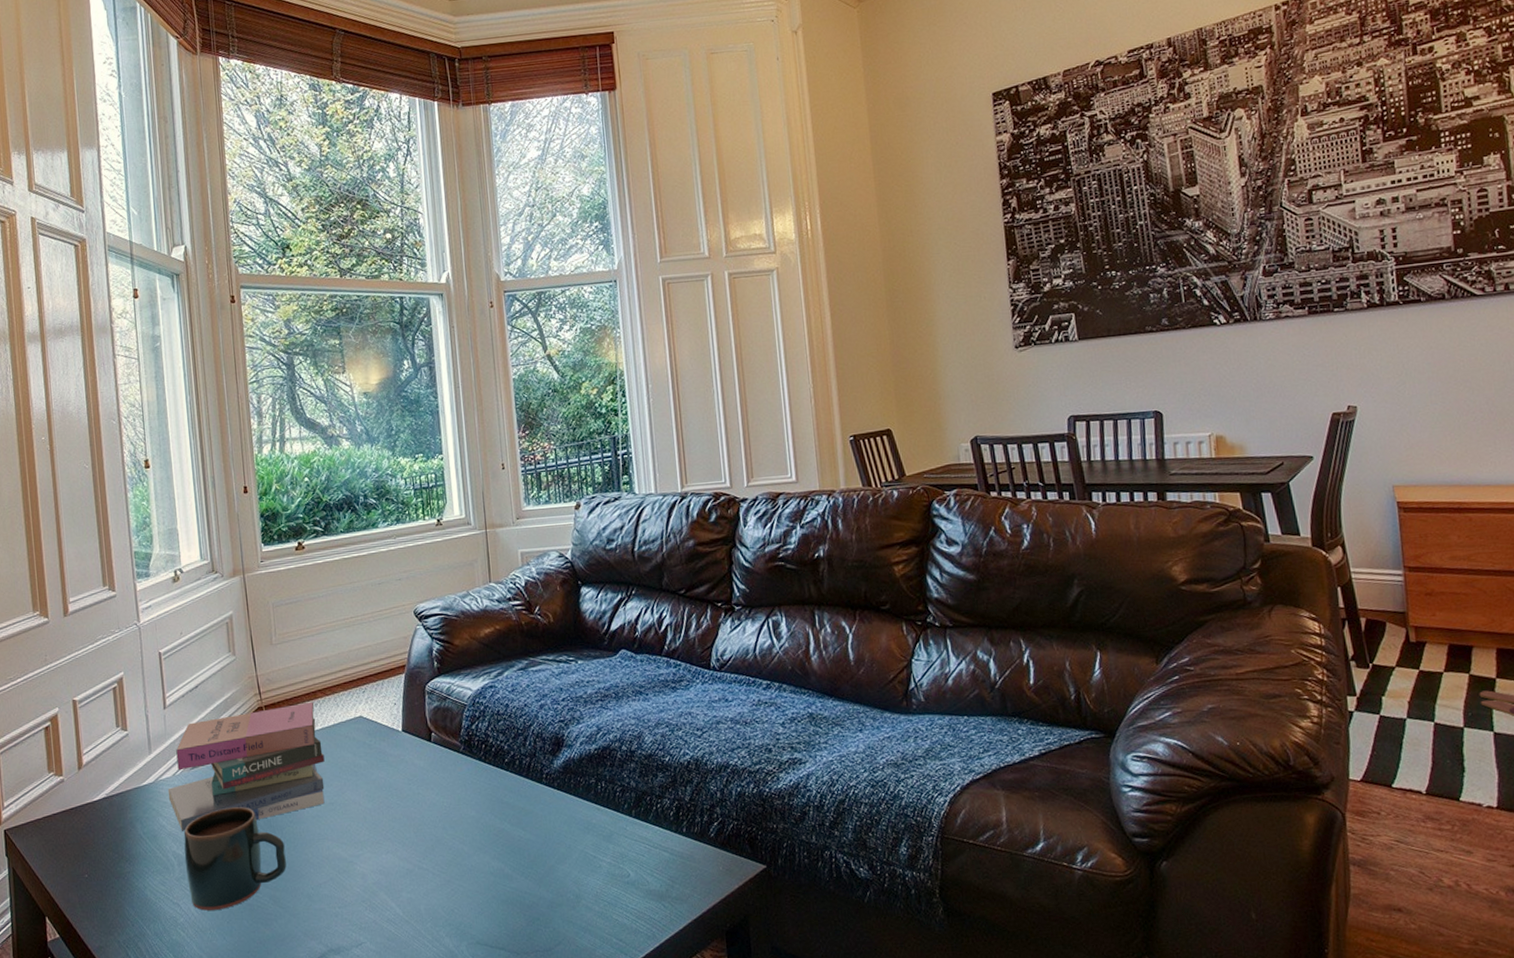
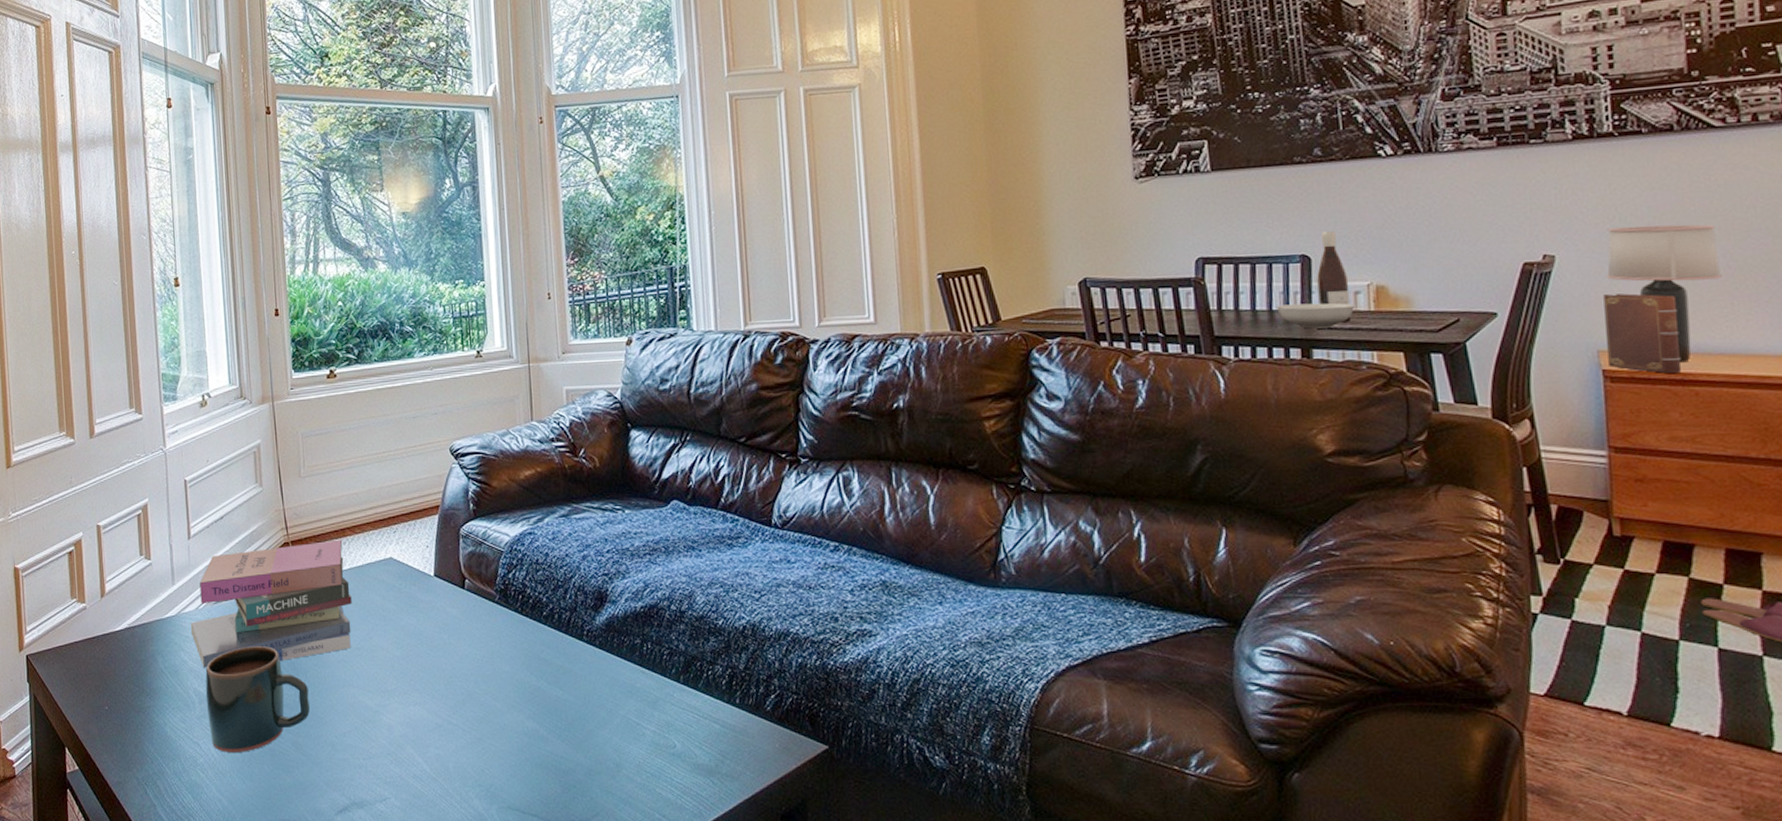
bowl: none [1136,451,1200,475] -> present [1276,302,1356,329]
bottle: none [1168,390,1197,469] -> present [1317,231,1352,323]
book: none [1396,436,1458,503] -> present [1603,293,1682,373]
table lamp: none [1397,377,1486,494] -> present [1605,224,1722,363]

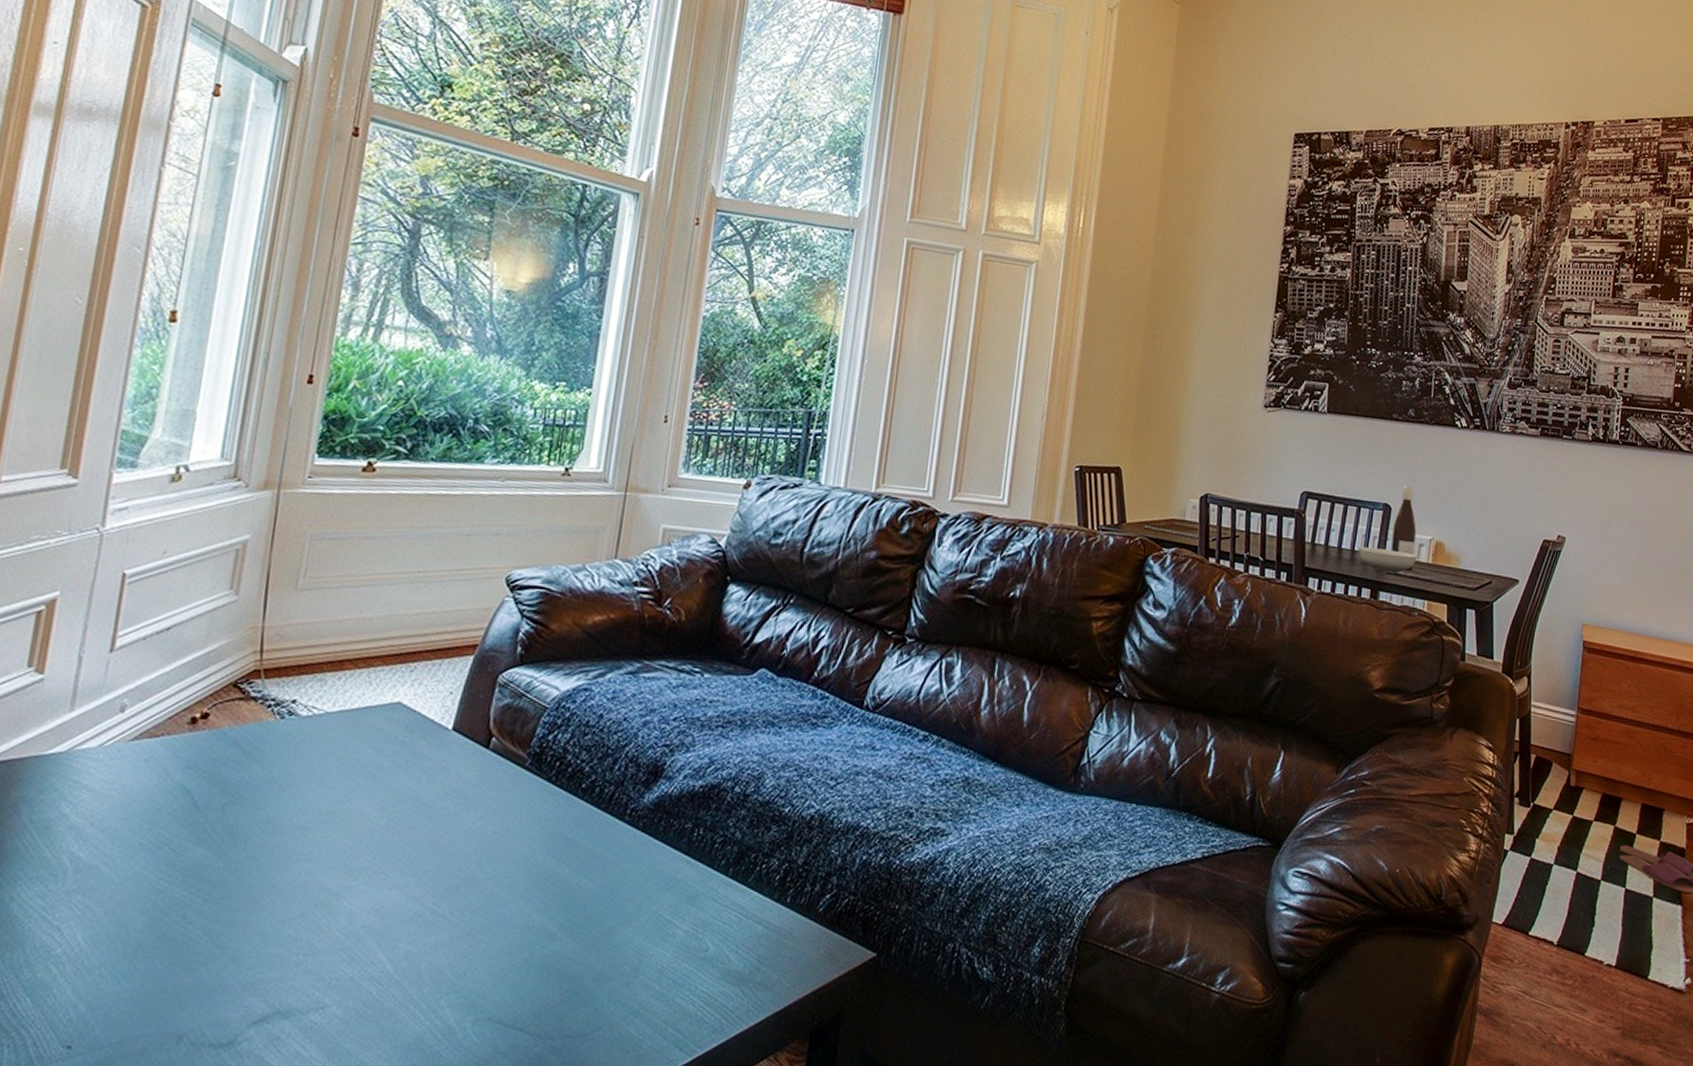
books: present [190,539,352,668] -> none [83,673,336,826]
mug: present [205,646,310,752] -> none [81,801,246,942]
book: present [1603,293,1682,373] -> none [1588,577,1639,650]
table lamp: present [1605,224,1722,363] -> none [1597,520,1672,643]

